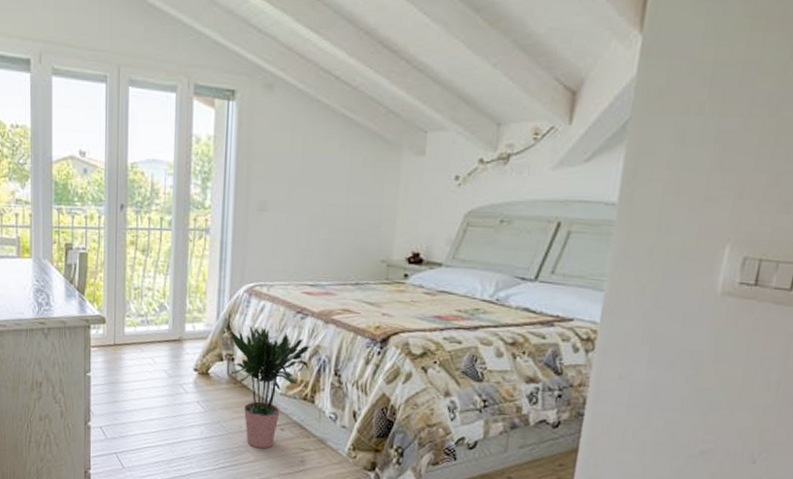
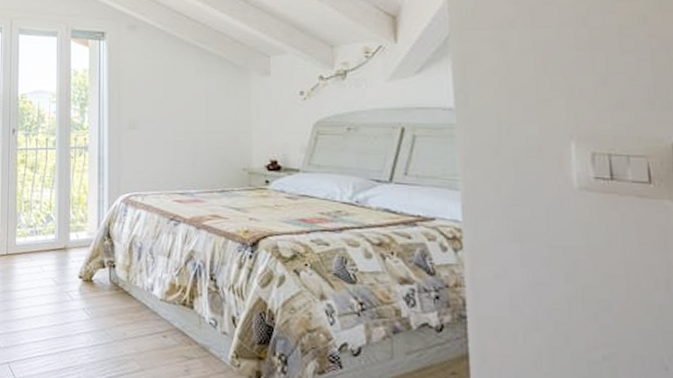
potted plant: present [229,325,312,449] -> none [110,233,186,358]

